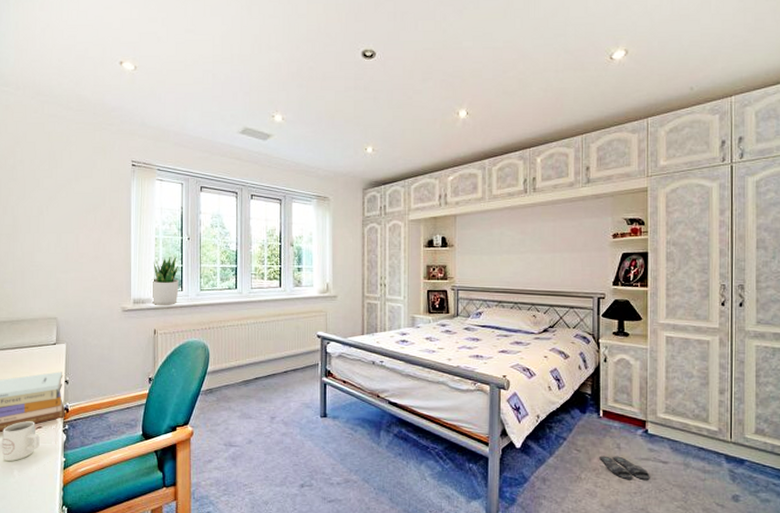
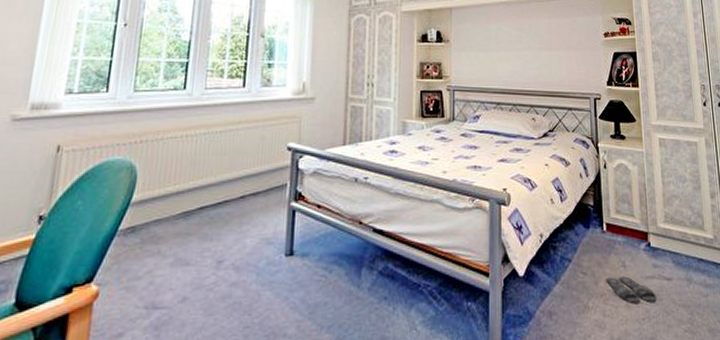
planter: present [150,257,179,306] -> none [58,47,107,113]

